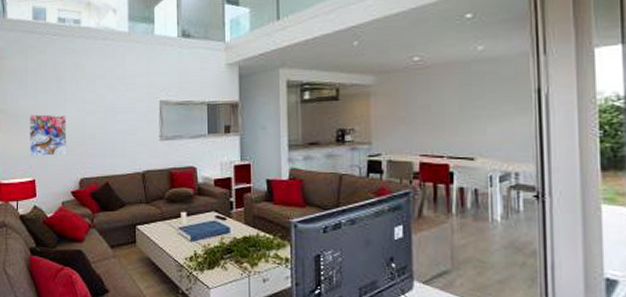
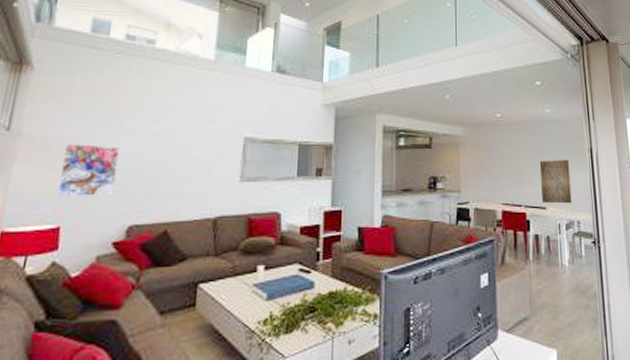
wall art: none [467,103,509,154] -> present [539,159,572,204]

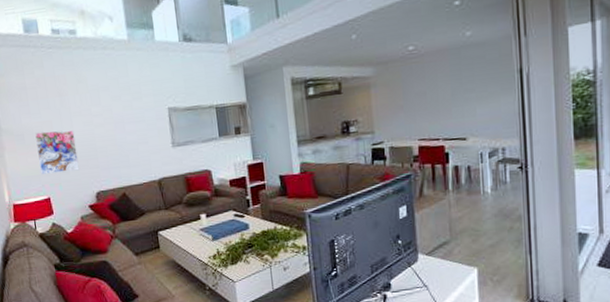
wall art: present [539,159,572,204] -> none [458,84,496,135]

